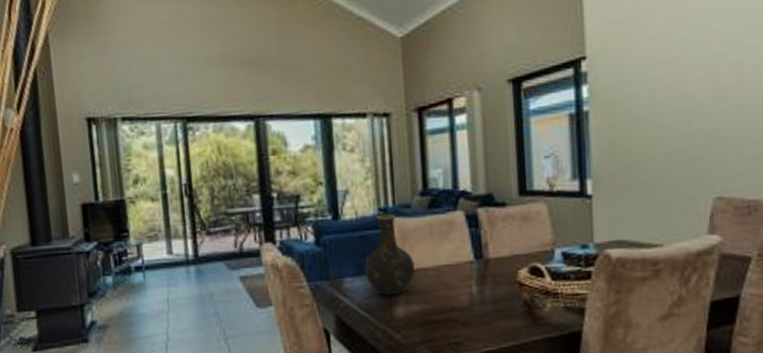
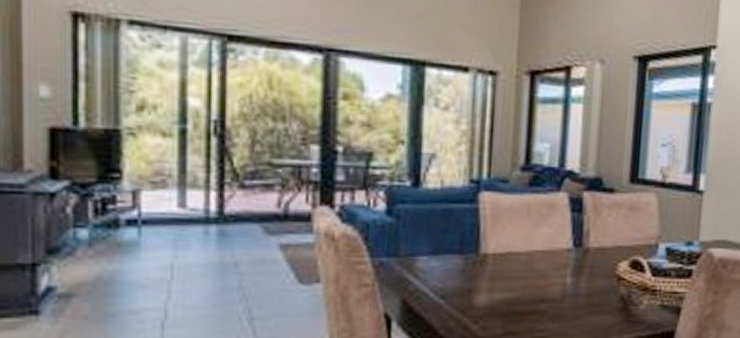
vase: present [364,214,416,297] -> none [444,187,506,282]

